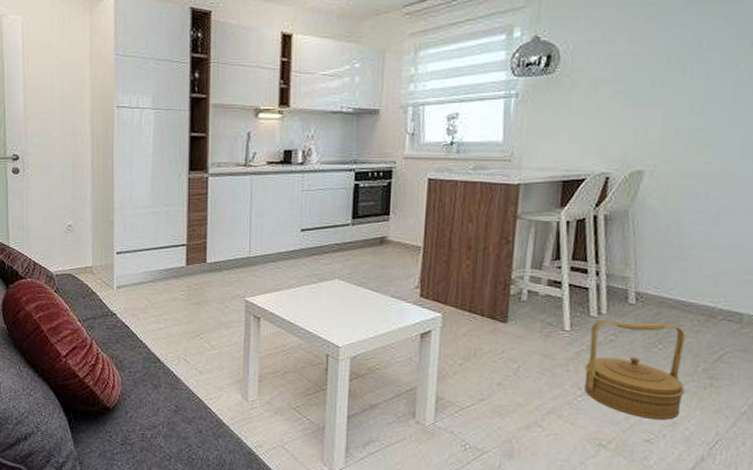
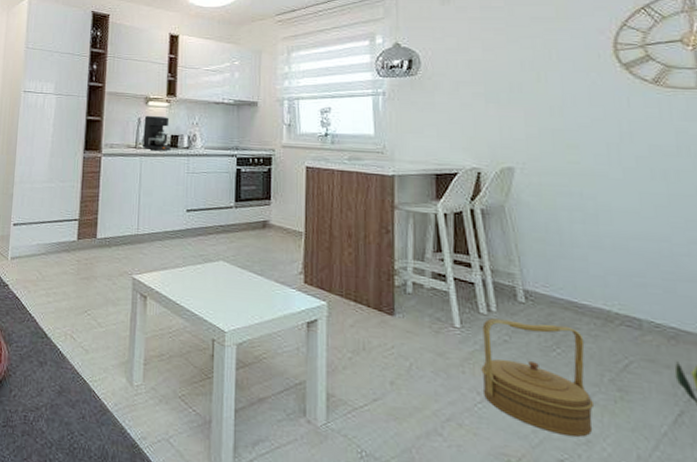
coffee maker: none [252,129,284,168] -> present [142,115,171,151]

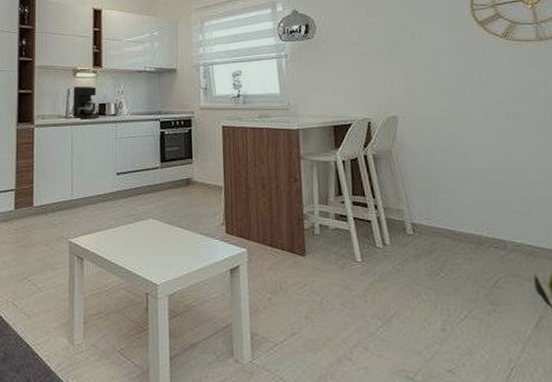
basket: present [481,318,595,437] -> none [379,251,474,349]

